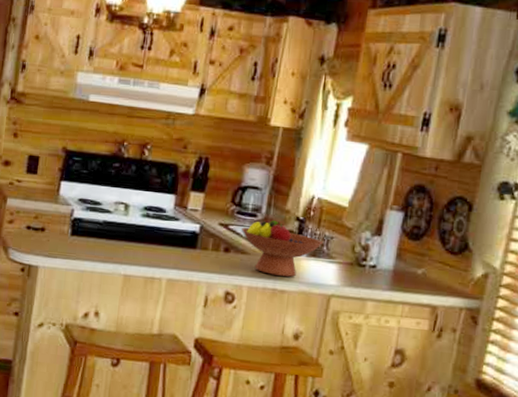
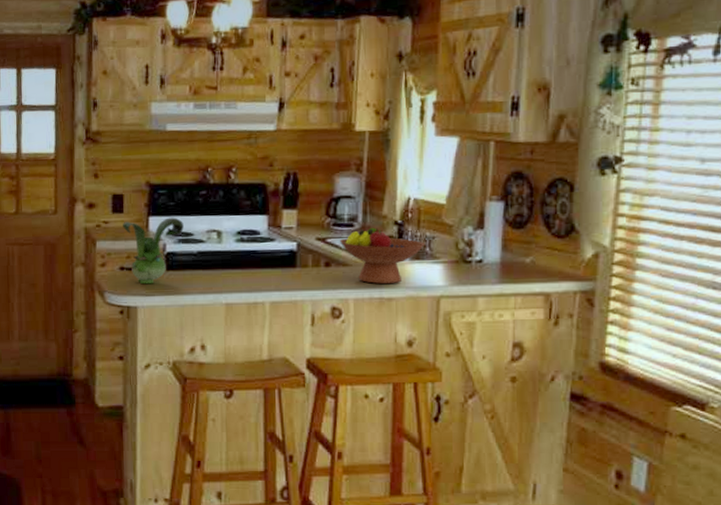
toy figurine: none [35,183,94,247] -> present [123,217,184,284]

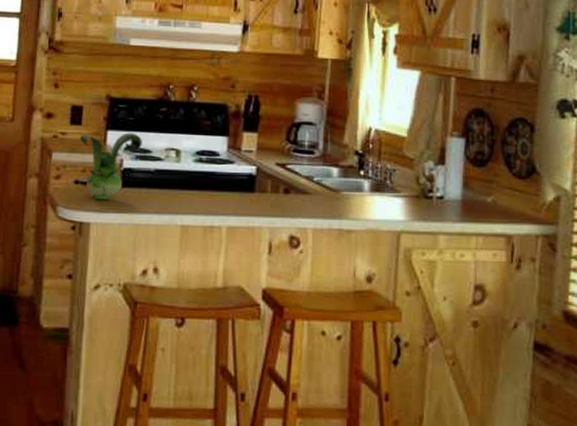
fruit bowl: present [340,227,426,284] -> none [300,155,386,216]

